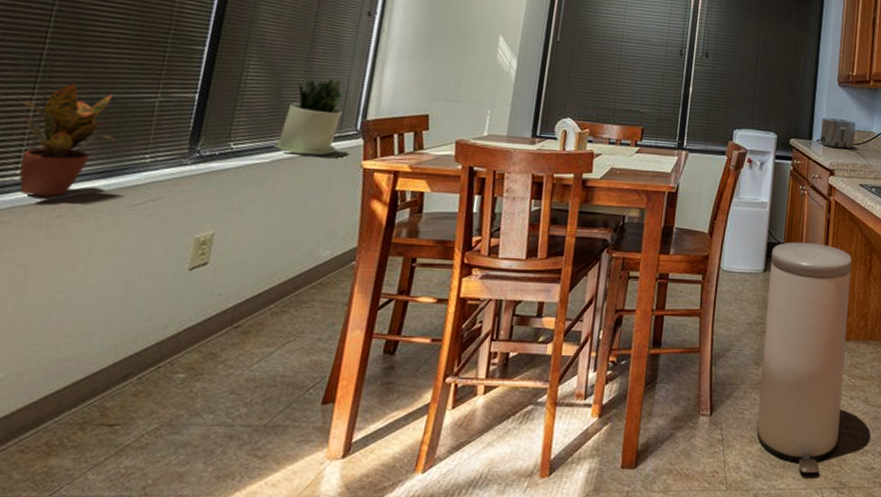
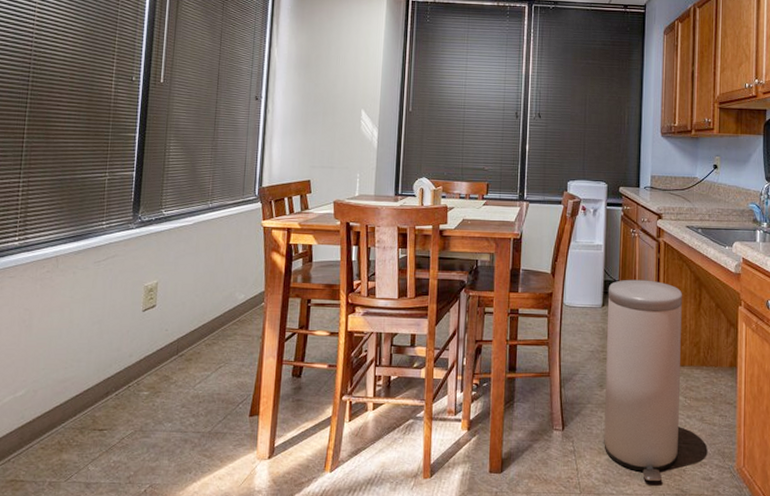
potted plant: present [19,82,115,197] -> none [12,167,80,257]
planter: present [271,74,345,156] -> none [192,152,244,218]
toaster: present [820,118,857,150] -> none [647,167,681,195]

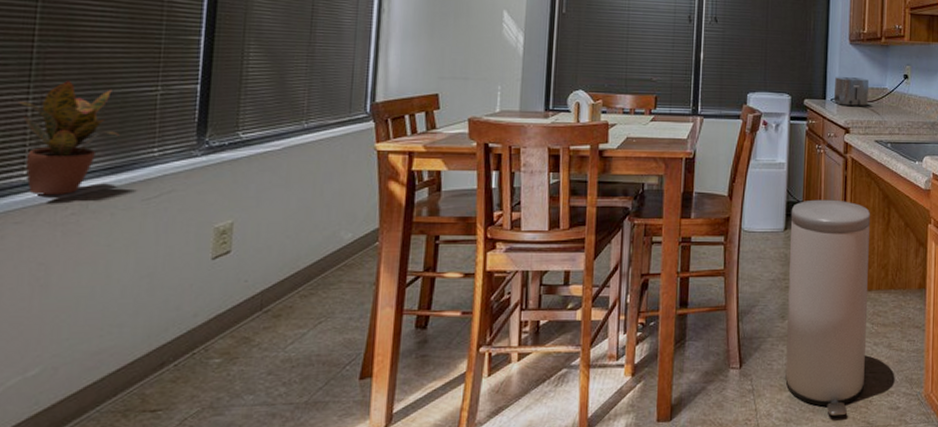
potted plant: none [12,167,80,257] -> present [17,79,119,196]
toaster: none [647,167,681,195] -> present [834,77,870,107]

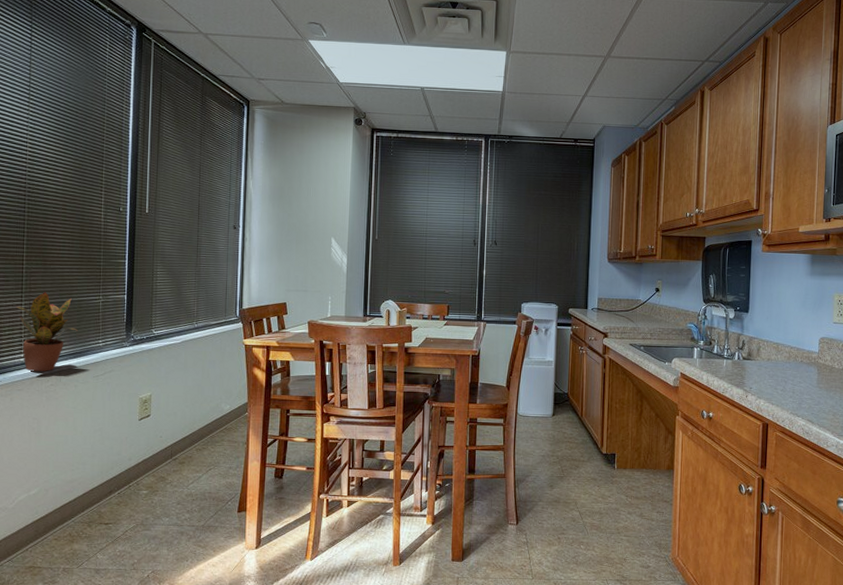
pedal bin: present [785,199,871,417] -> none [553,392,626,569]
toaster: present [834,77,870,107] -> none [595,290,625,316]

